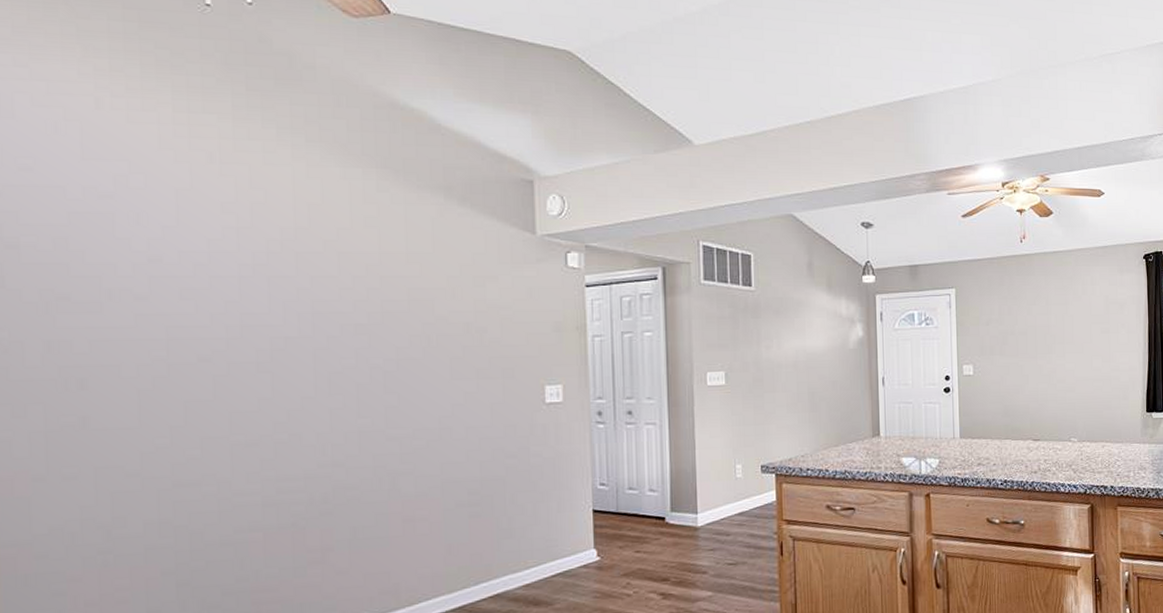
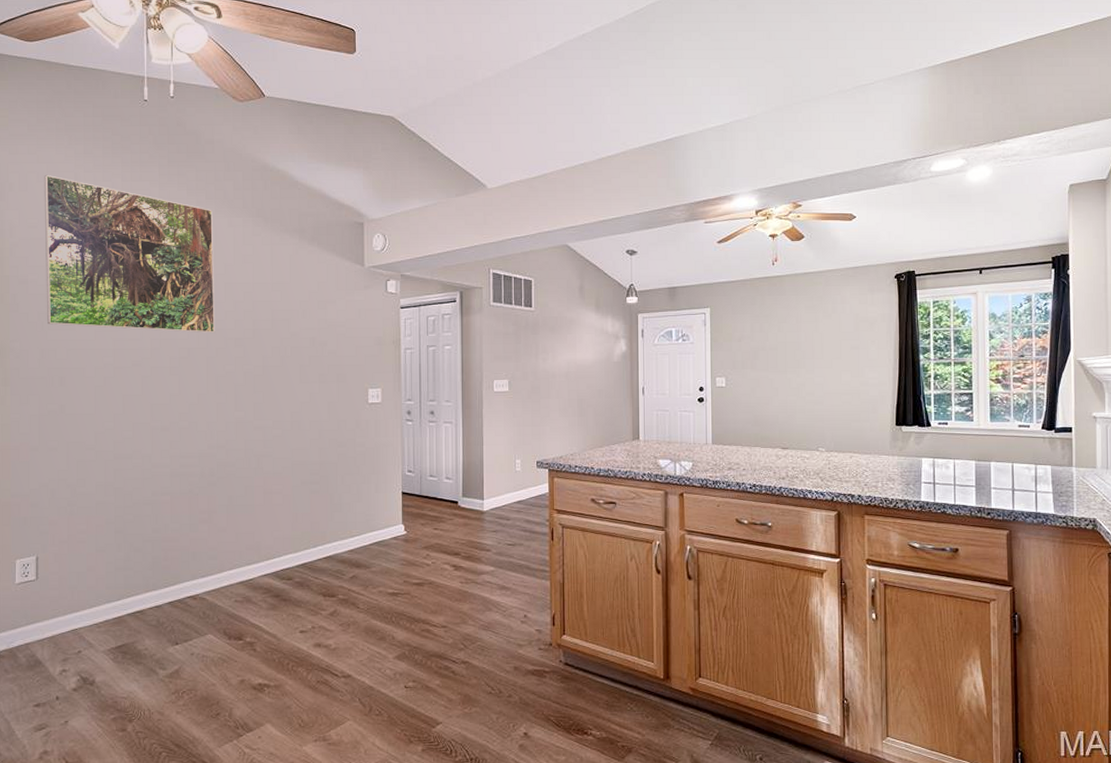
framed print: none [42,98,324,318] -> present [44,175,214,333]

